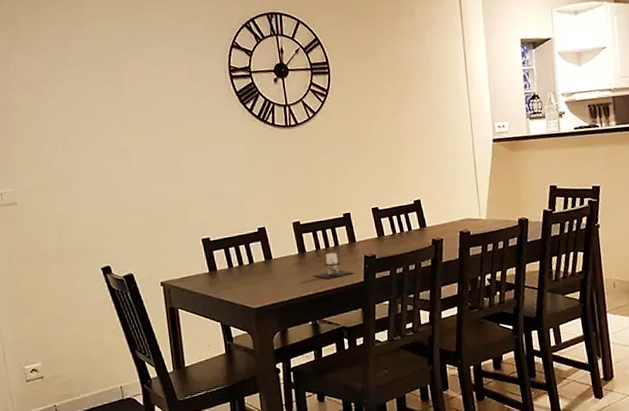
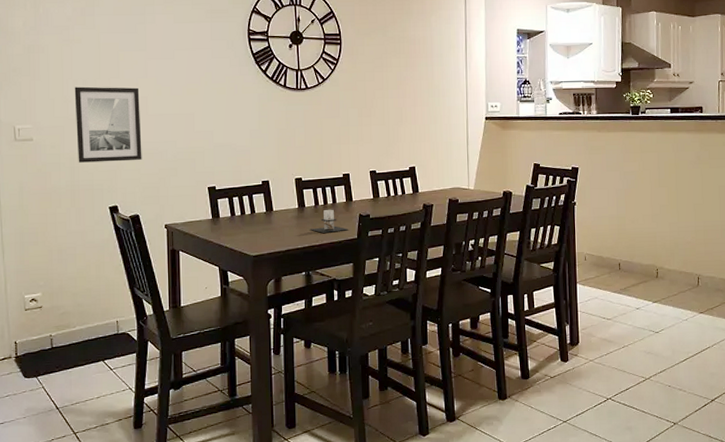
wall art: none [53,139,131,224] -> present [74,86,142,163]

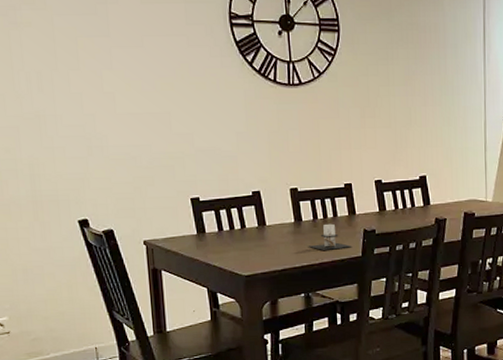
wall art: present [74,86,142,163] -> none [27,79,113,170]

